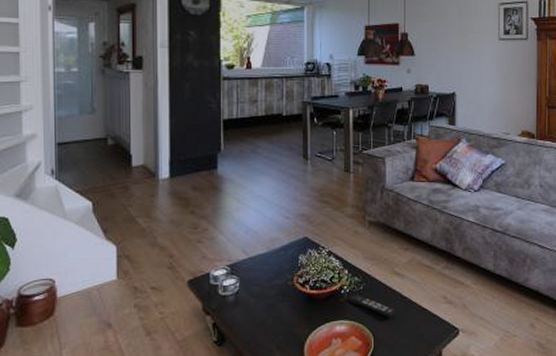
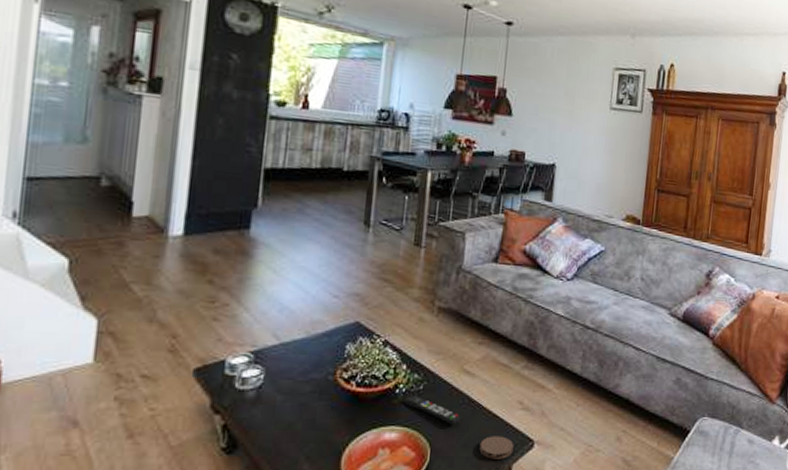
coaster: none [413,326,442,345] -> present [479,436,514,459]

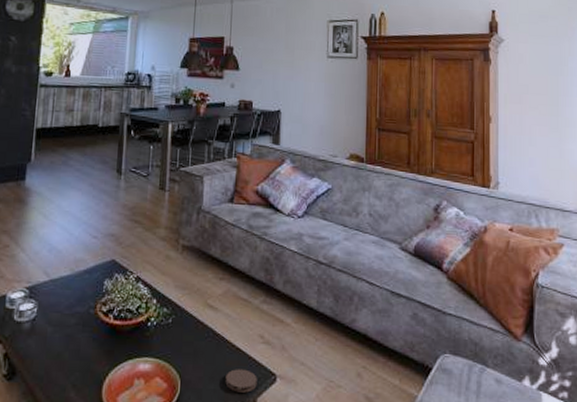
remote control: present [404,396,463,425] -> none [155,328,209,358]

